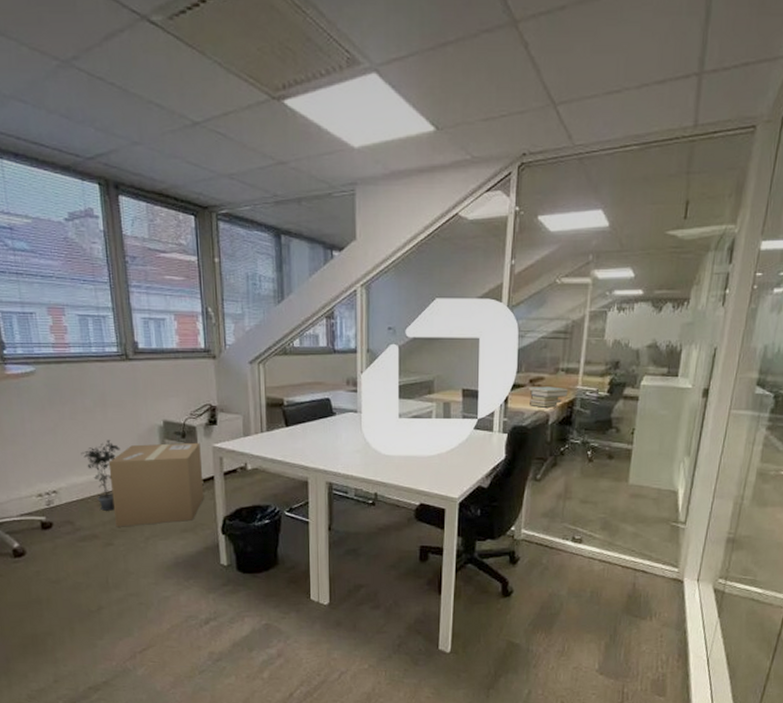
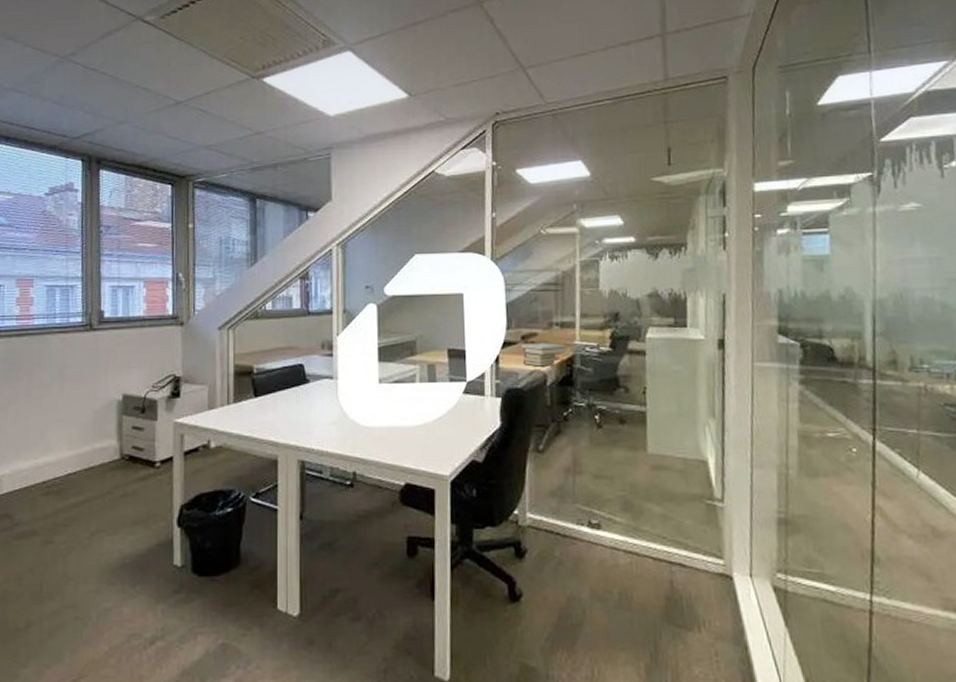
potted plant: present [81,440,120,511] -> none [30,418,74,501]
cardboard box: present [108,442,204,527] -> none [58,418,161,521]

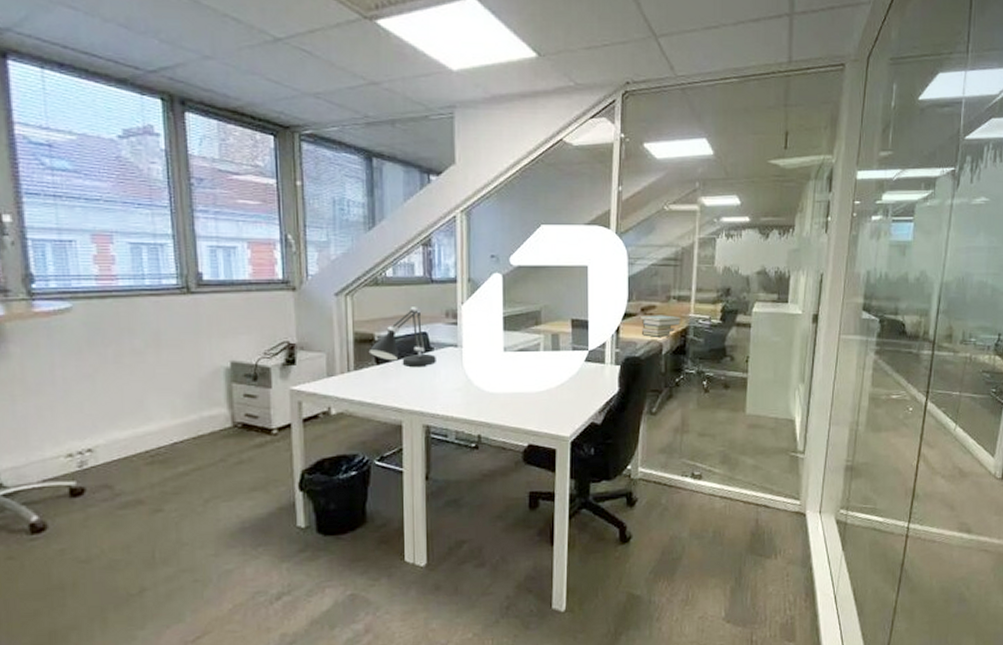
desk lamp: none [247,339,312,399] -> present [368,307,436,366]

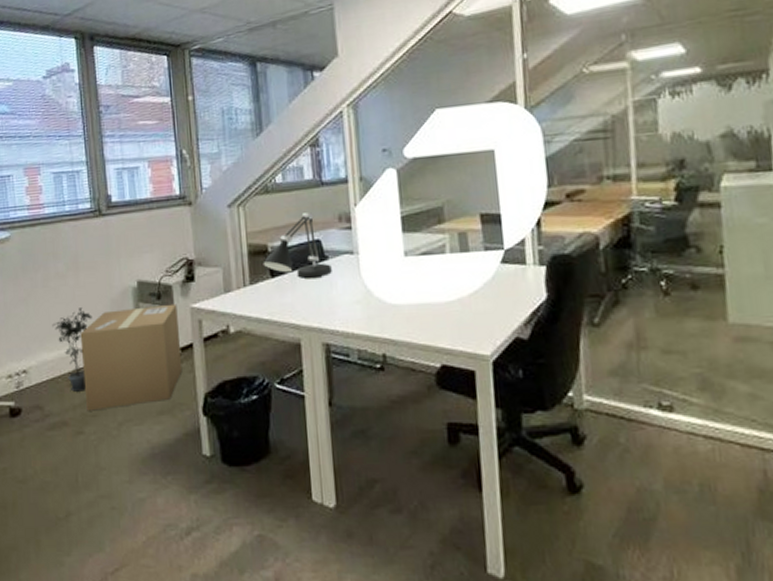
potted plant: none [126,386,176,470] -> present [52,307,93,392]
cardboard box: none [161,385,279,489] -> present [80,303,183,411]
books: present [641,315,680,337] -> none [566,200,620,229]

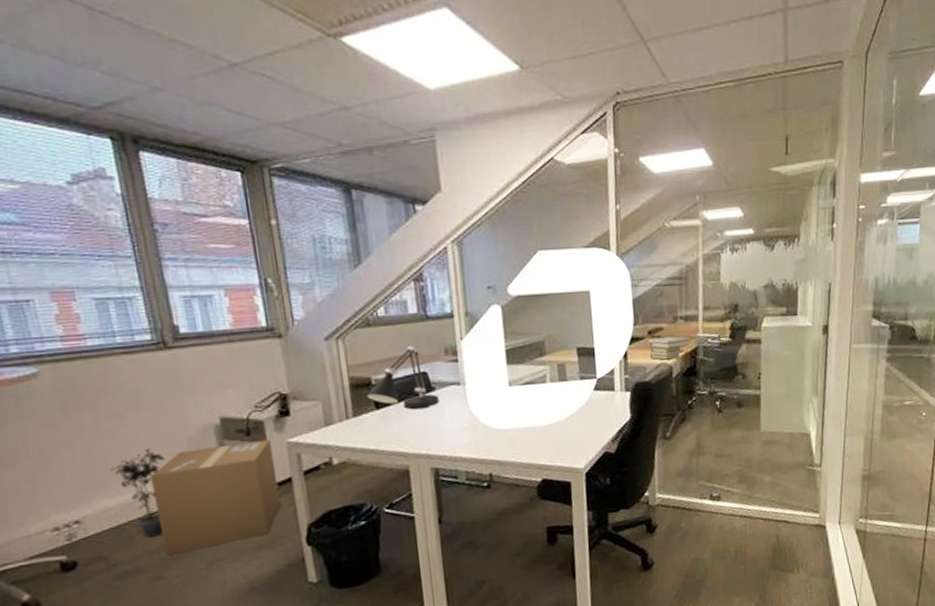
books: none [566,200,620,229] -> present [648,336,689,360]

